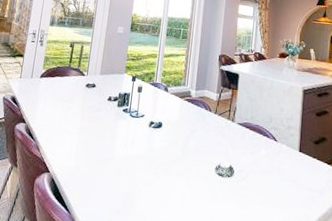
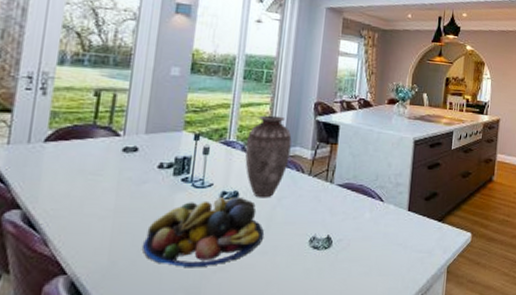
fruit bowl: none [97,125,181,179] -> present [143,196,265,268]
vase: none [167,64,202,130] -> present [245,115,292,198]

